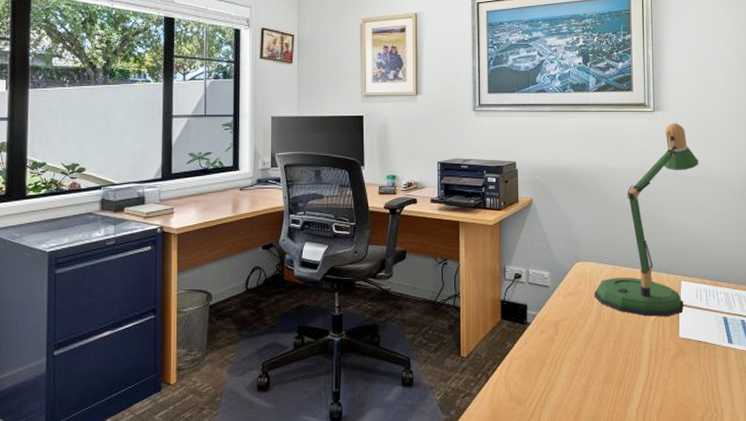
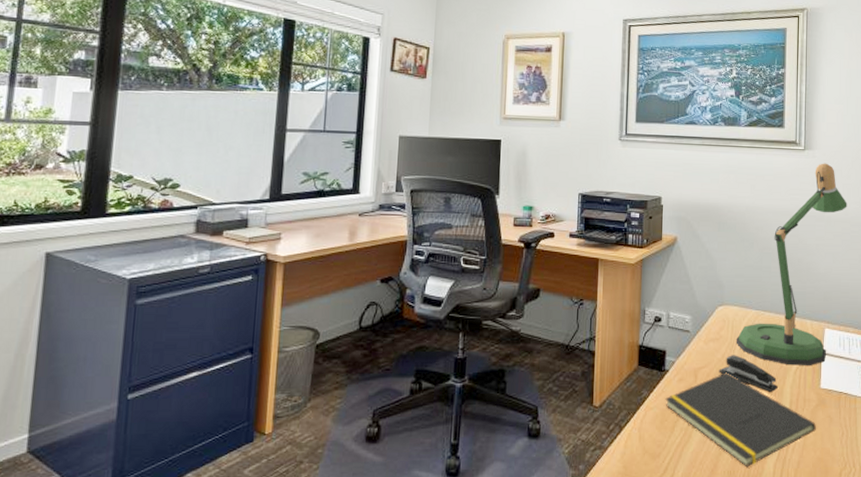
notepad: none [528,324,676,413] -> present [665,372,816,468]
stapler: none [579,308,637,342] -> present [719,355,778,392]

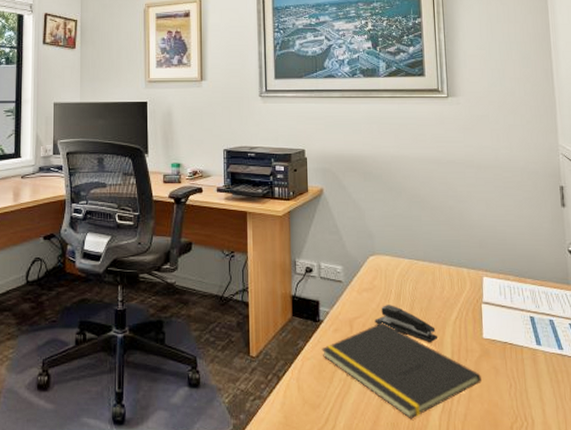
desk lamp: present [736,163,847,366] -> none [390,109,498,315]

